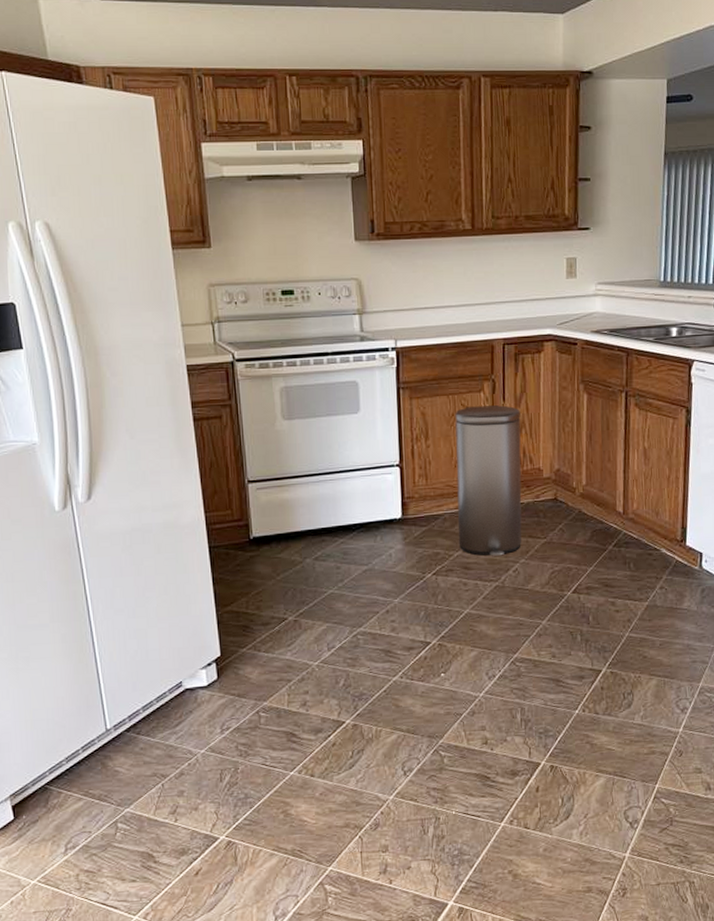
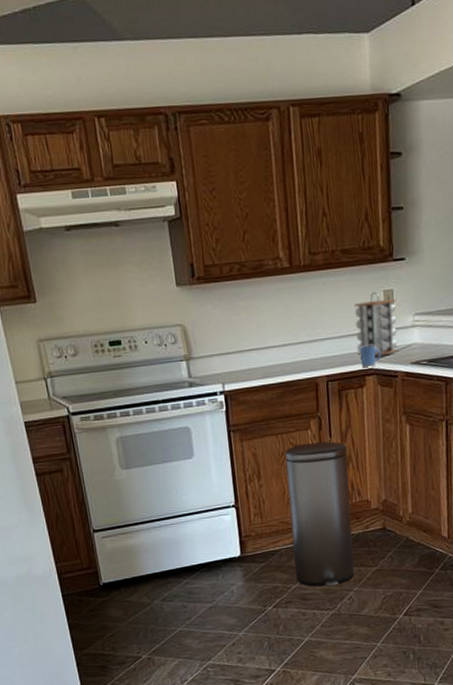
spice rack: none [535,259,579,324] -> present [354,292,398,357]
mug: none [539,311,562,333] -> present [359,345,382,368]

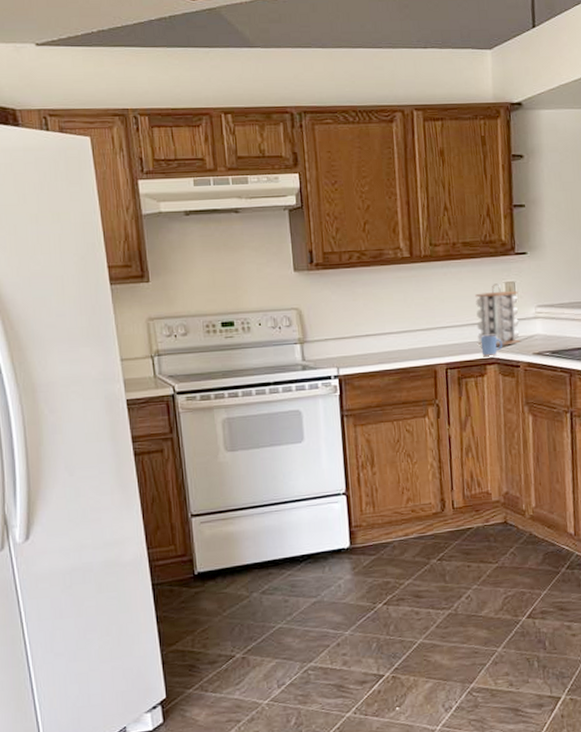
pedal bin: present [284,441,354,587] -> none [400,430,473,583]

